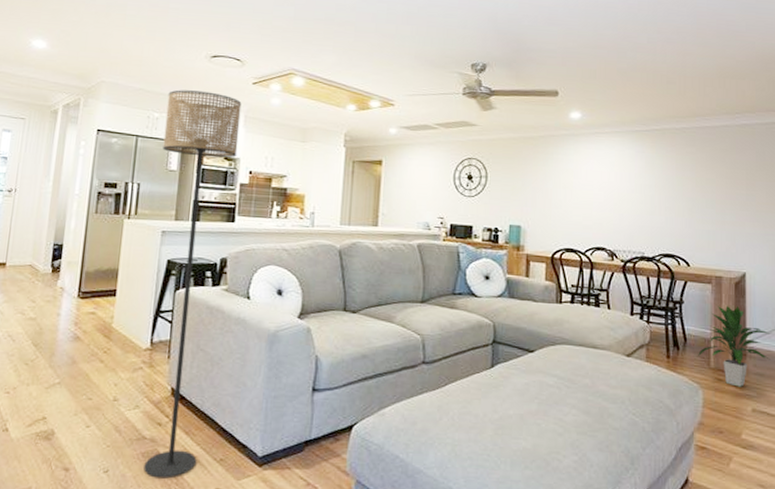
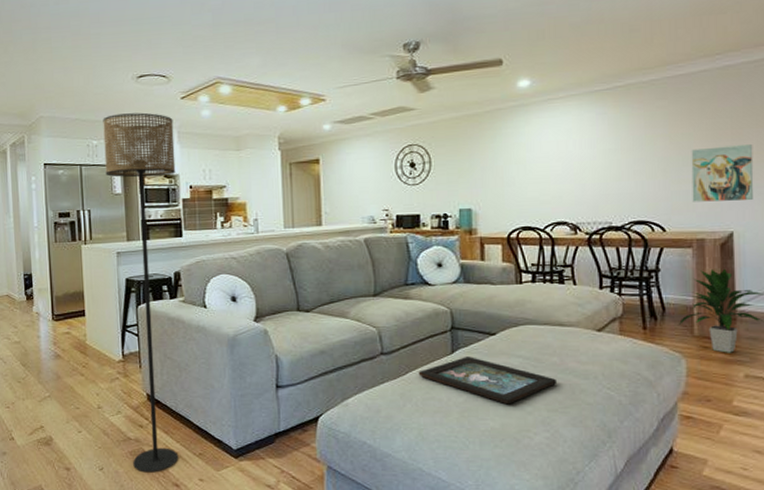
decorative tray: none [457,372,588,425] -> present [418,357,558,405]
wall art: none [713,194,763,246] -> present [691,145,754,202]

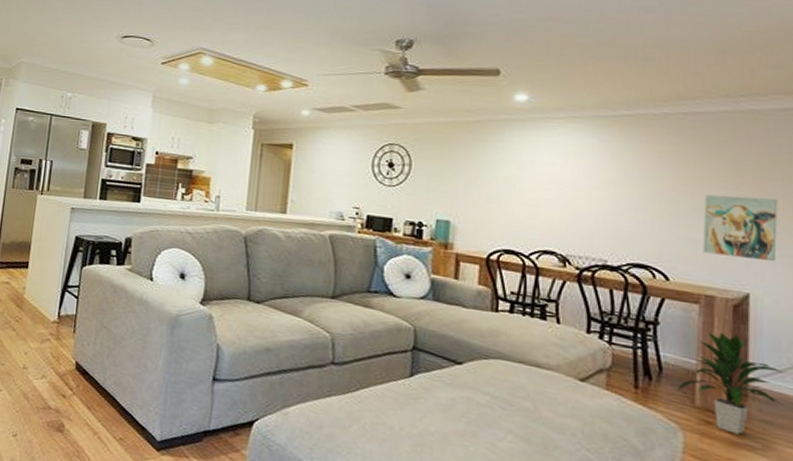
floor lamp: present [103,112,179,473] -> none [48,70,150,451]
decorative tray: present [418,357,558,405] -> none [370,383,528,448]

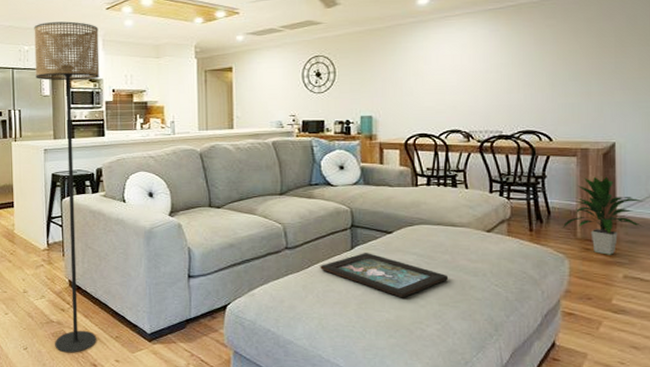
floor lamp: none [48,70,150,451] -> present [34,21,100,353]
decorative tray: none [370,383,528,448] -> present [320,253,449,298]
wall art: present [703,194,778,262] -> none [577,62,635,114]

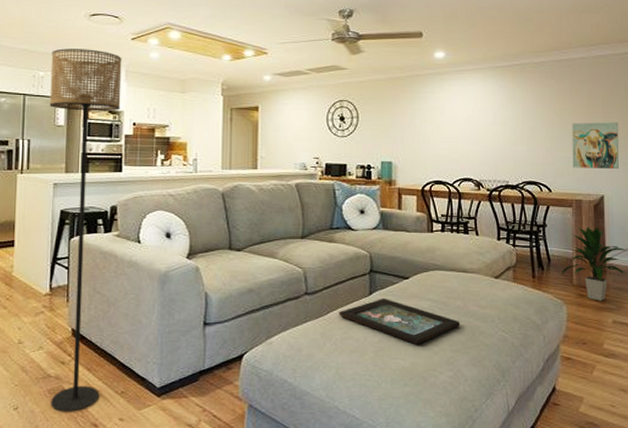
wall art: none [577,62,635,114] -> present [571,122,619,170]

